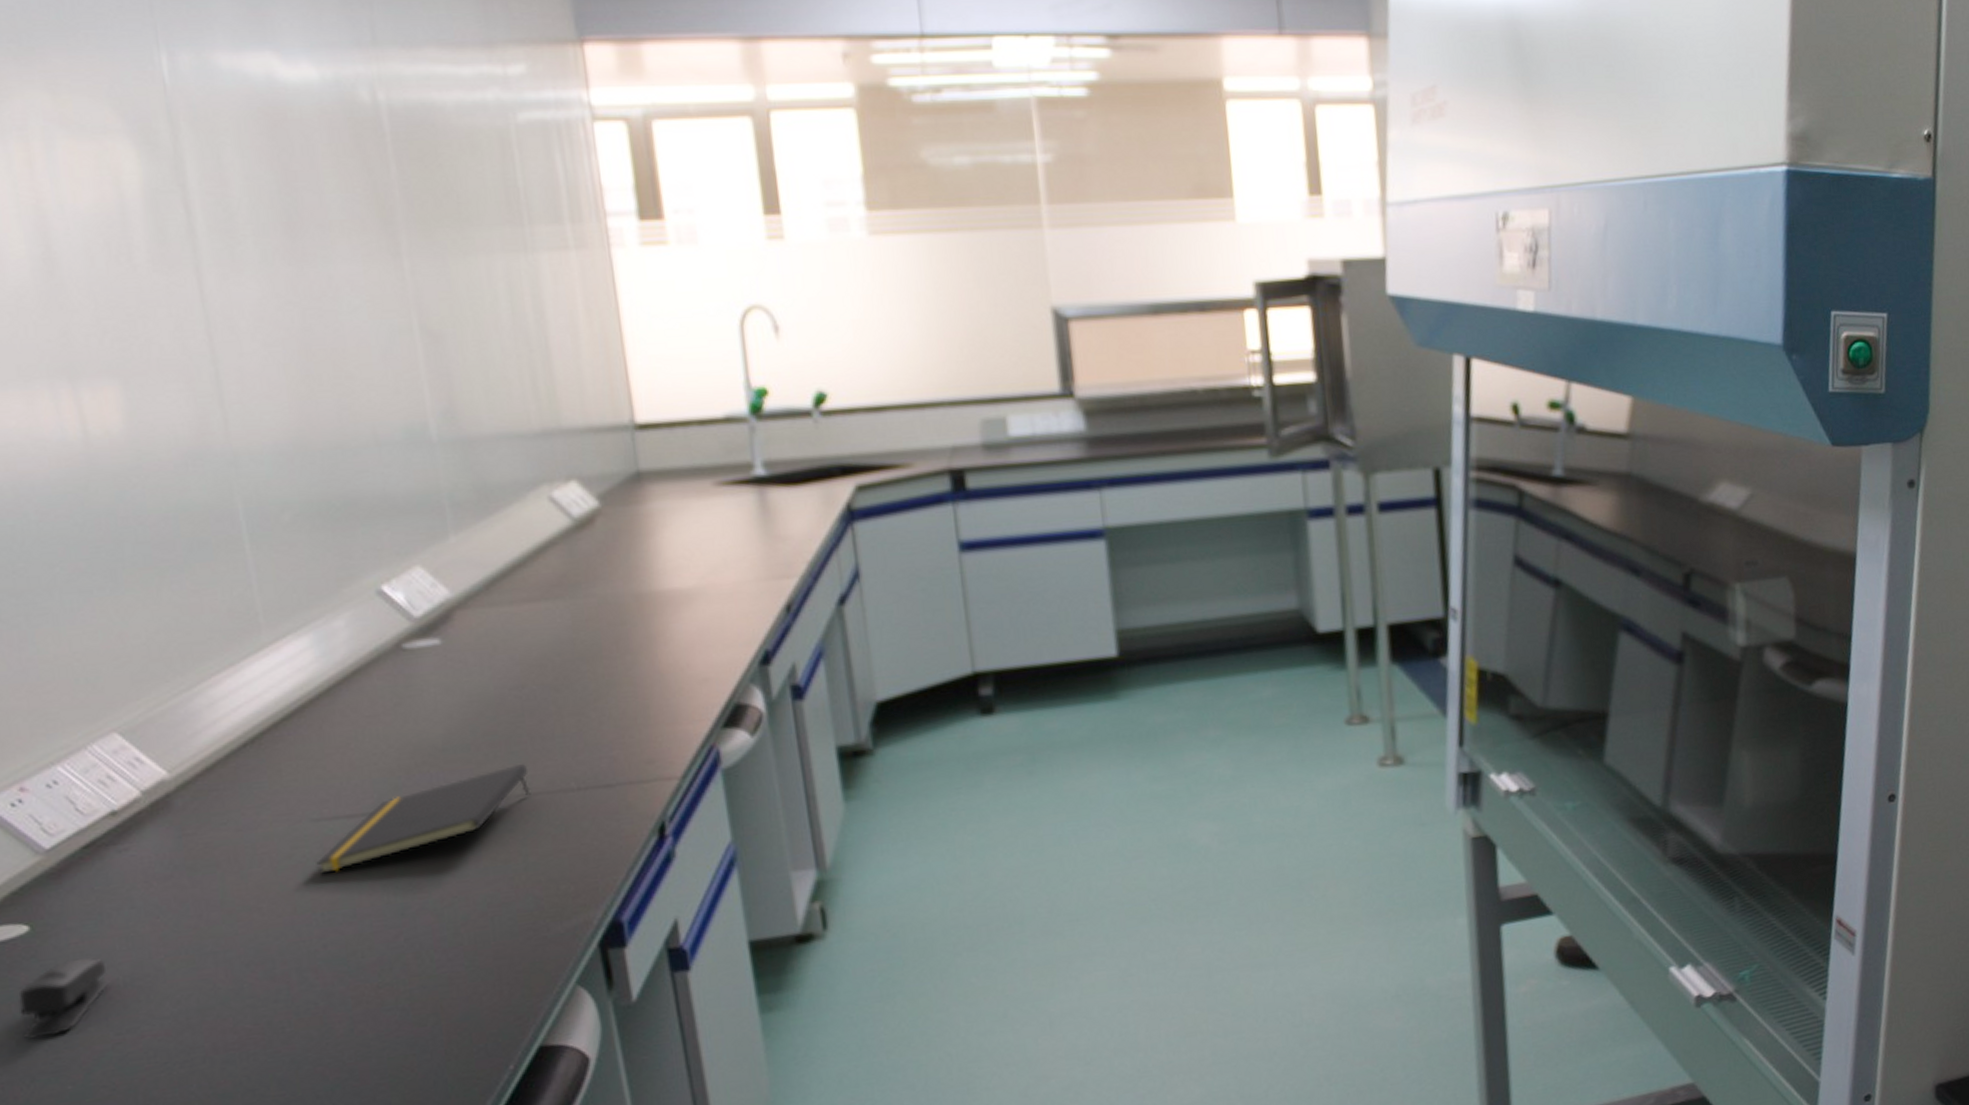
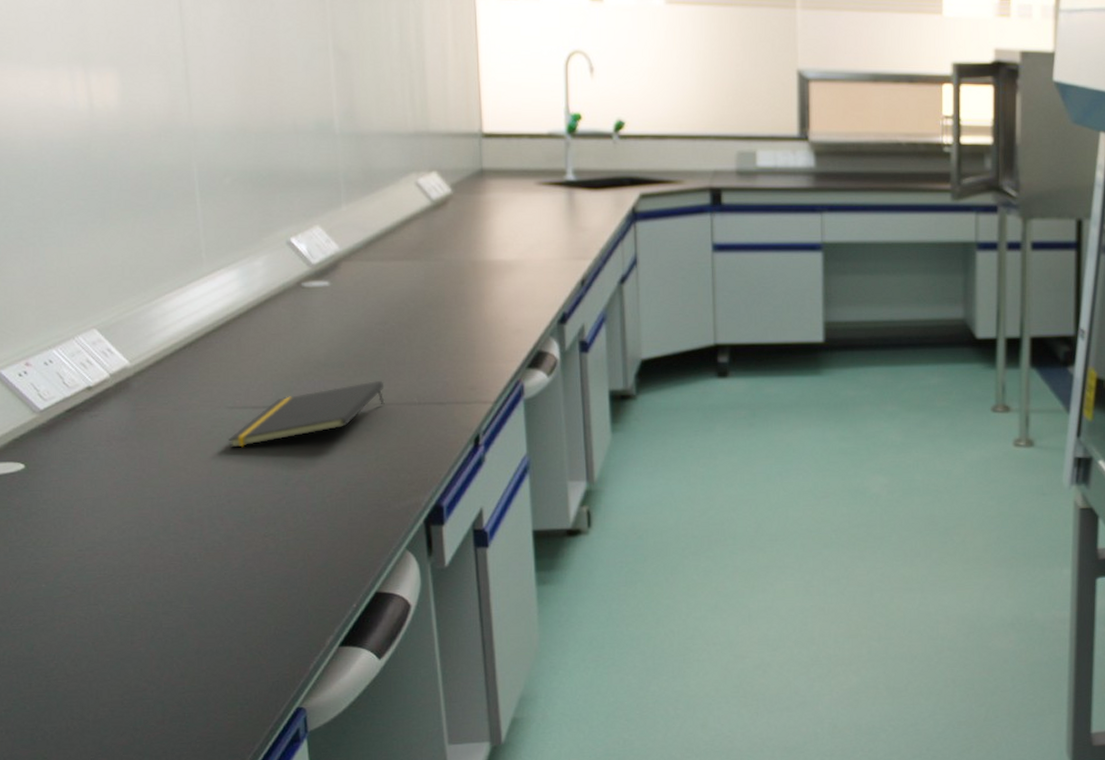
stapler: present [18,958,110,1039] -> none [13,492,78,547]

